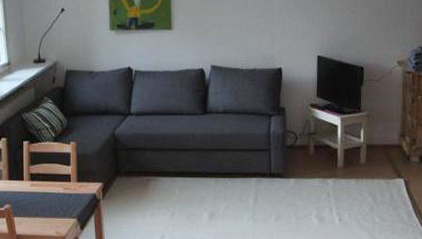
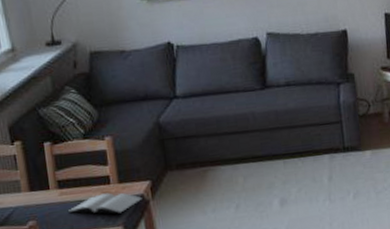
book: none [35,189,94,208] -> present [67,193,142,214]

